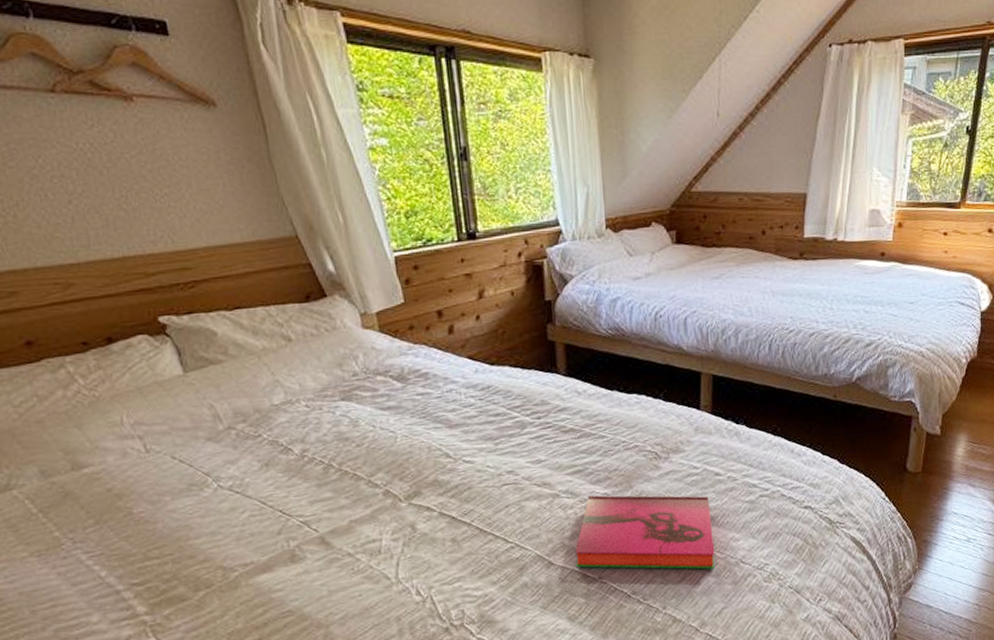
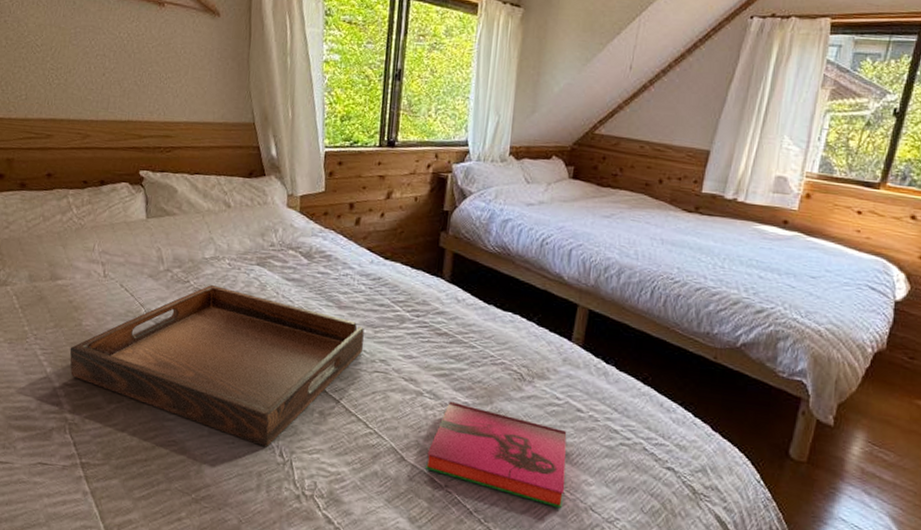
serving tray: none [125,432,485,591] -> present [69,284,364,447]

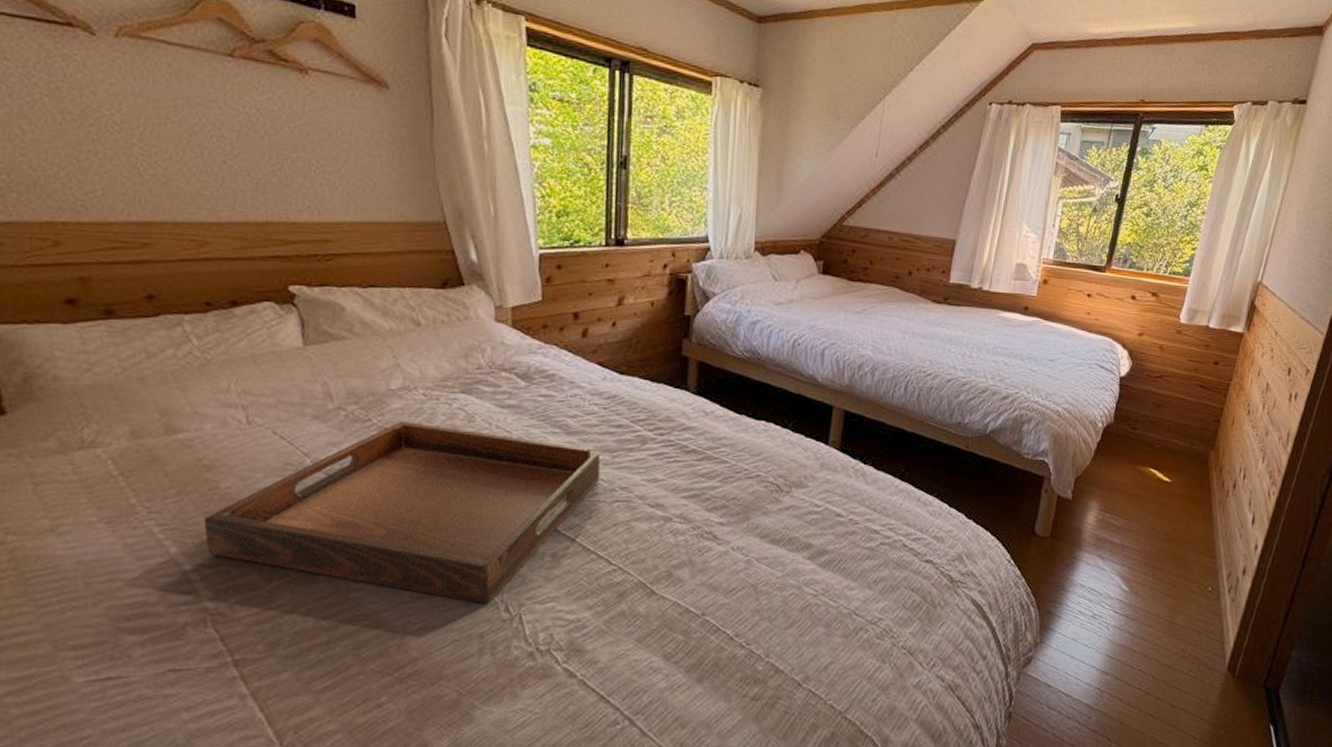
hardback book: present [426,400,567,509] -> none [680,523,828,619]

